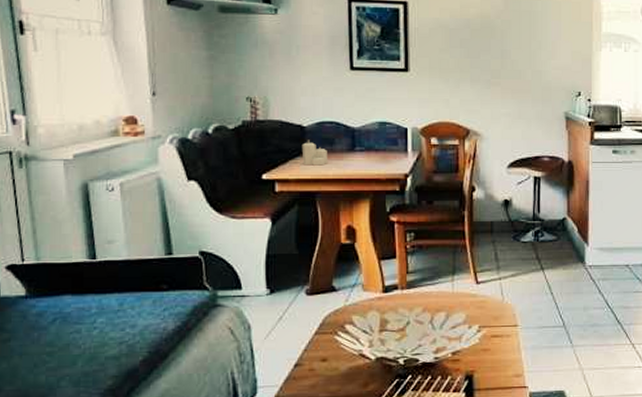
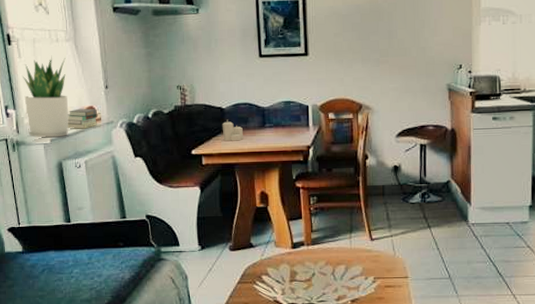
planter: none [38,51,101,153] -> present [23,55,69,138]
books: none [97,118,141,143] -> present [67,108,98,129]

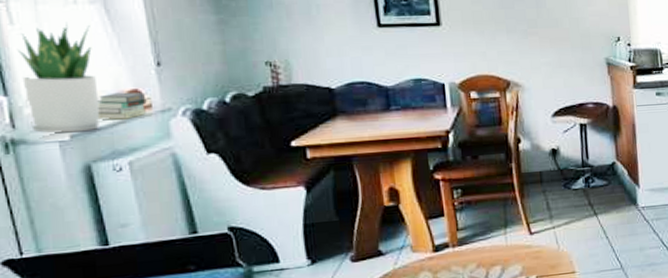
candle: present [222,119,244,142] -> none [331,102,363,129]

